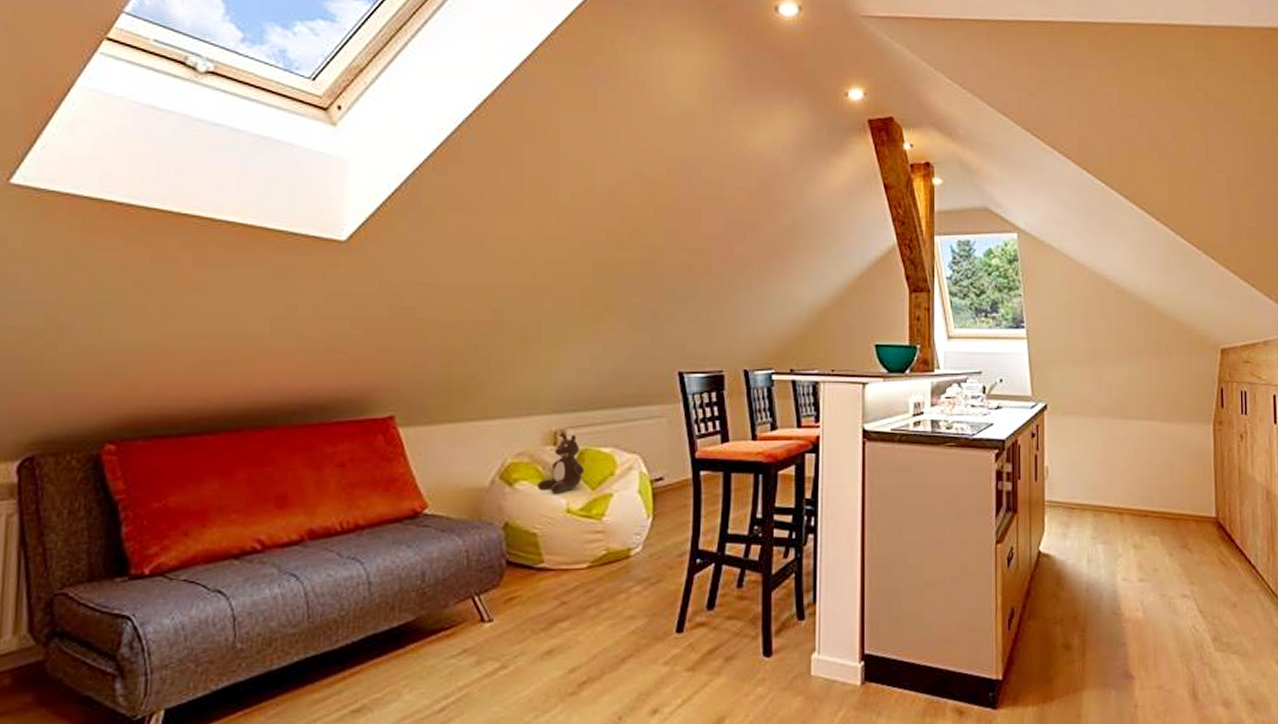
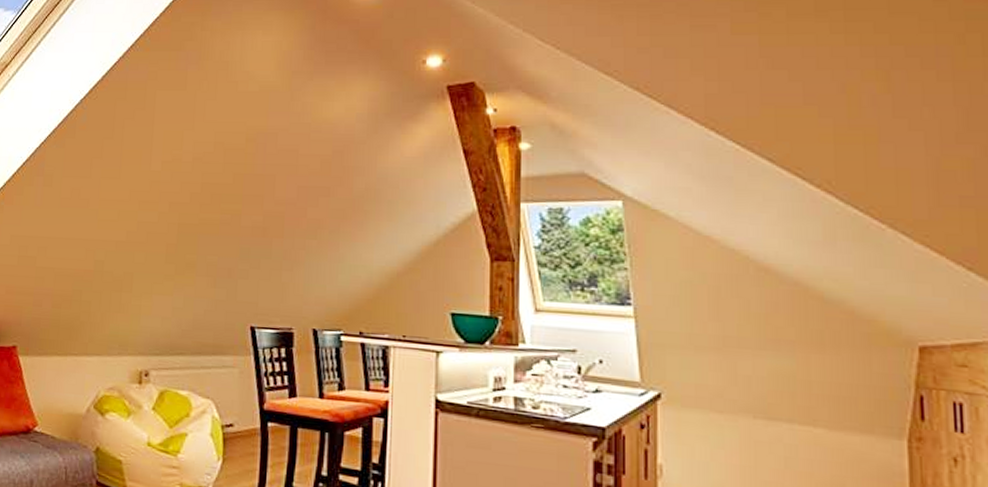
stuffed animal: present [538,433,585,494] -> none [124,373,165,428]

